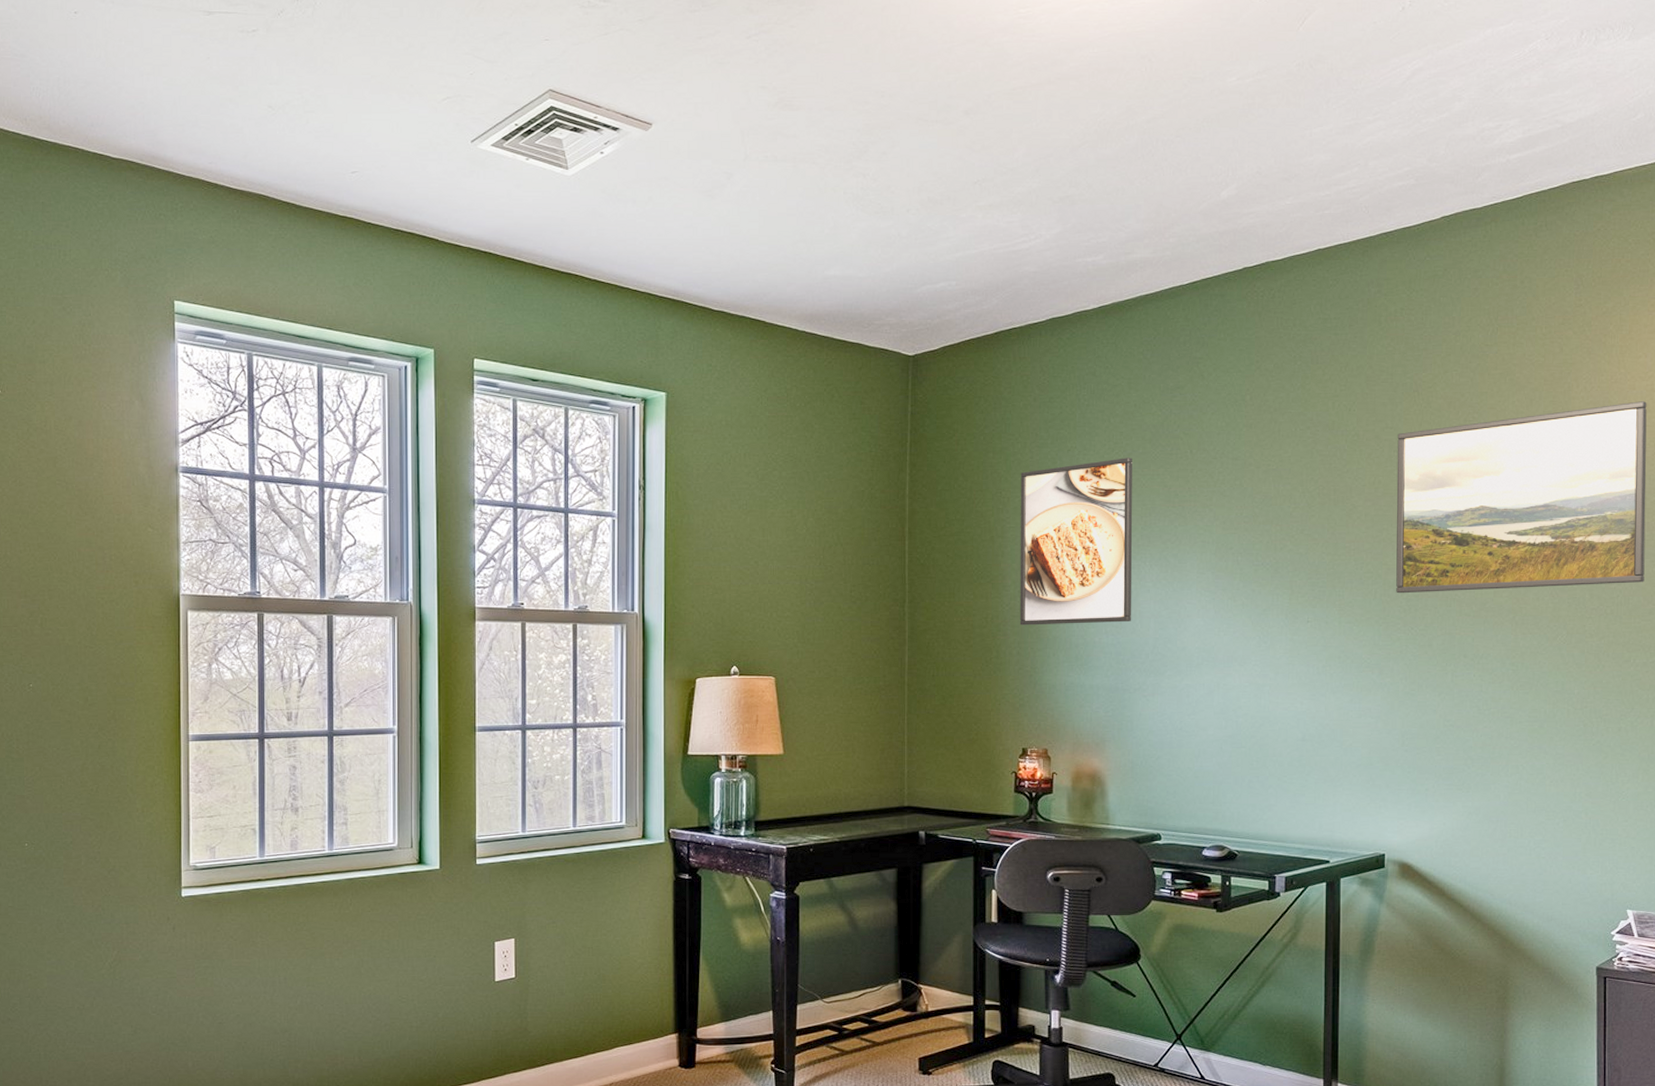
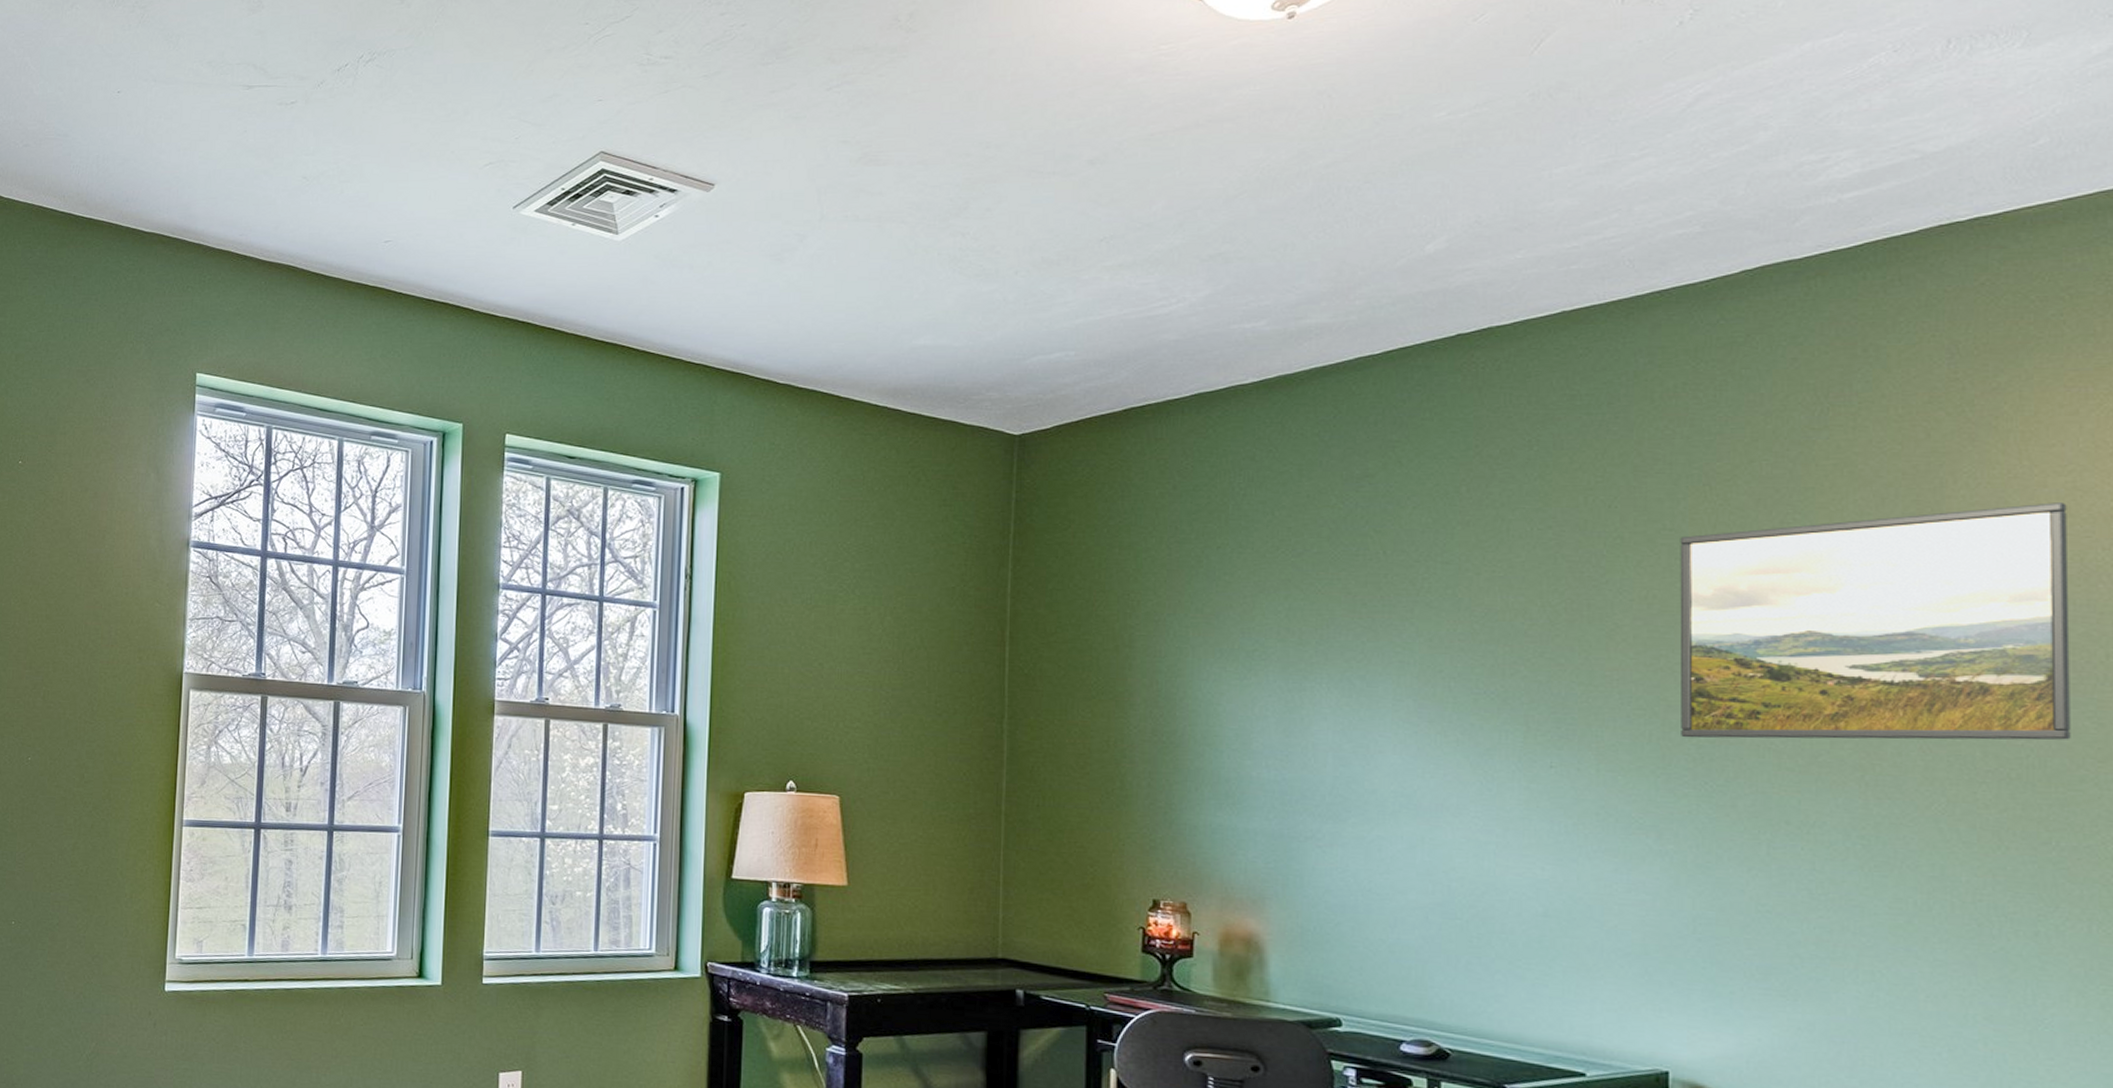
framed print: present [1019,458,1133,626] -> none [1151,558,1304,756]

